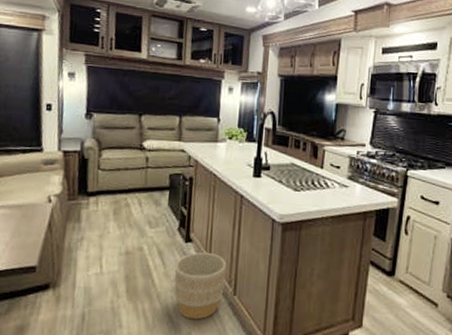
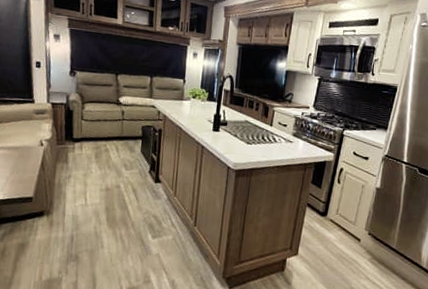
planter: present [174,252,227,320] -> none [145,191,189,245]

